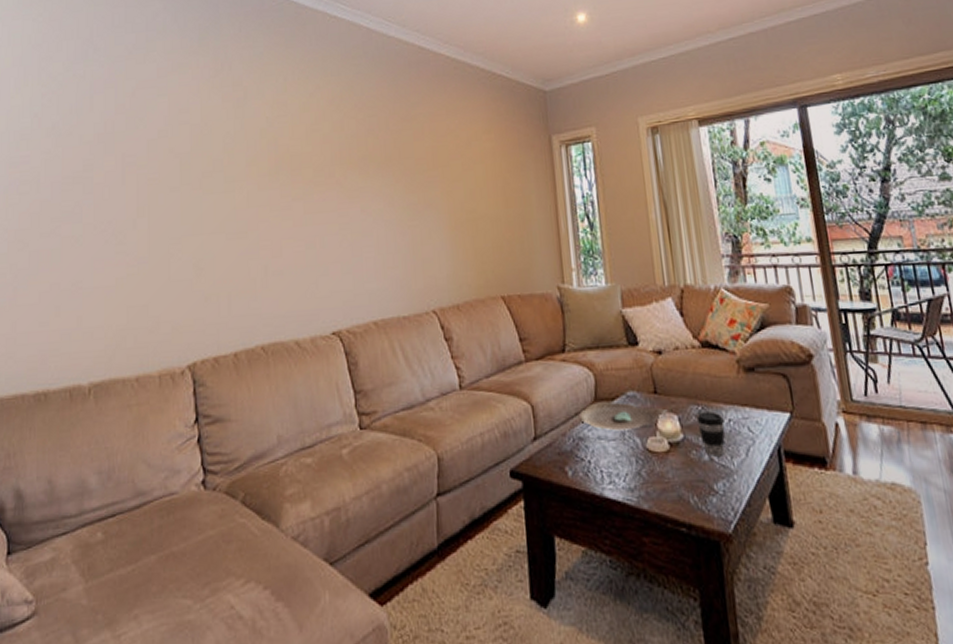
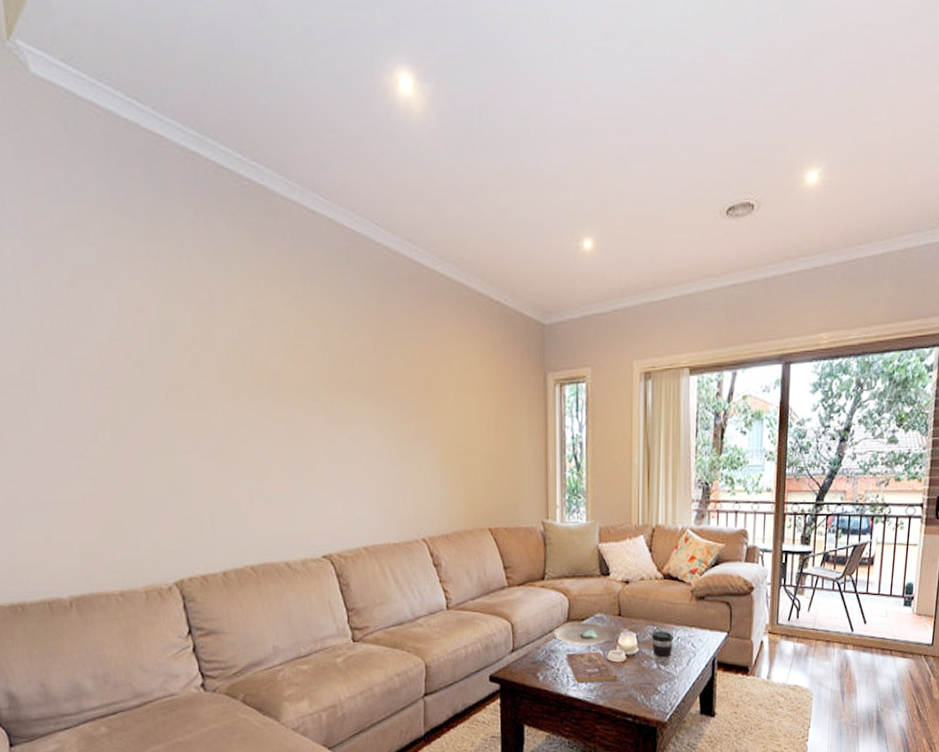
bible: none [597,438,661,481] -> present [566,651,617,684]

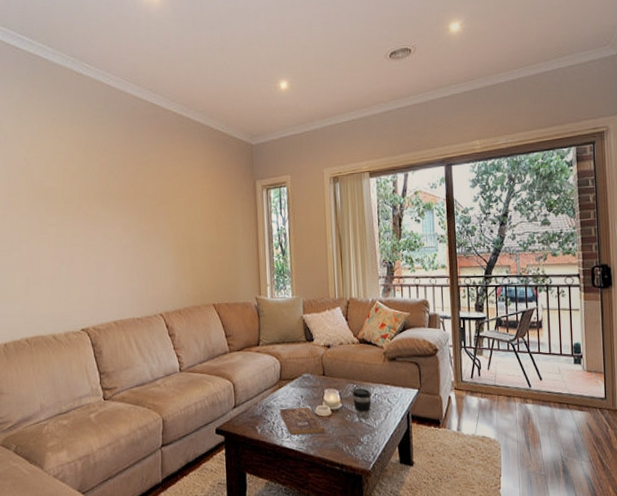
decorative bowl: present [553,621,628,645] -> none [268,380,332,402]

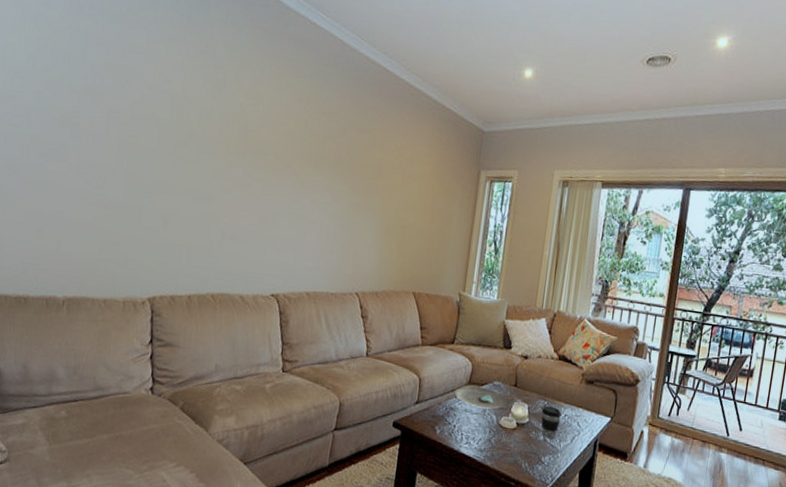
decorative bowl: none [268,380,332,402] -> present [454,384,522,409]
bible: present [279,406,324,436] -> none [462,413,506,445]

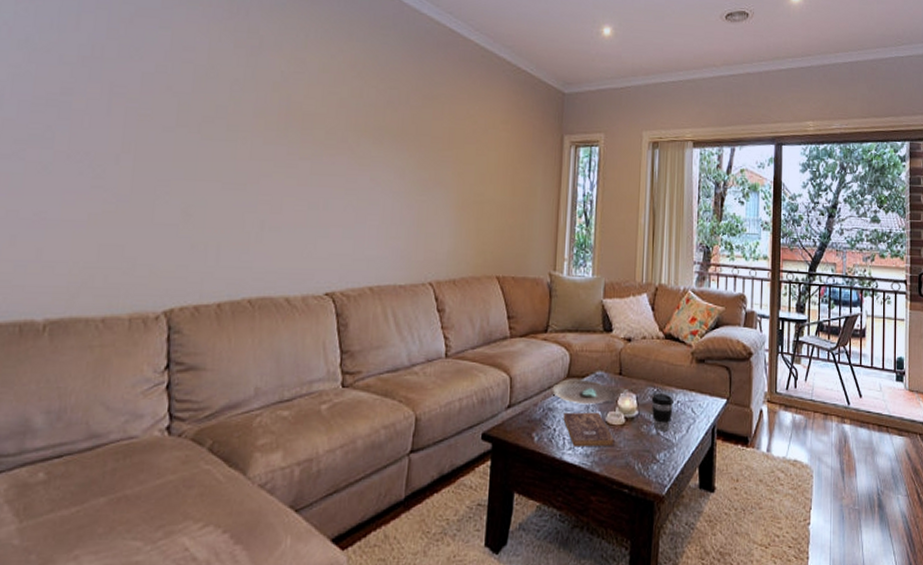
bible: none [462,413,506,445] -> present [563,412,615,448]

